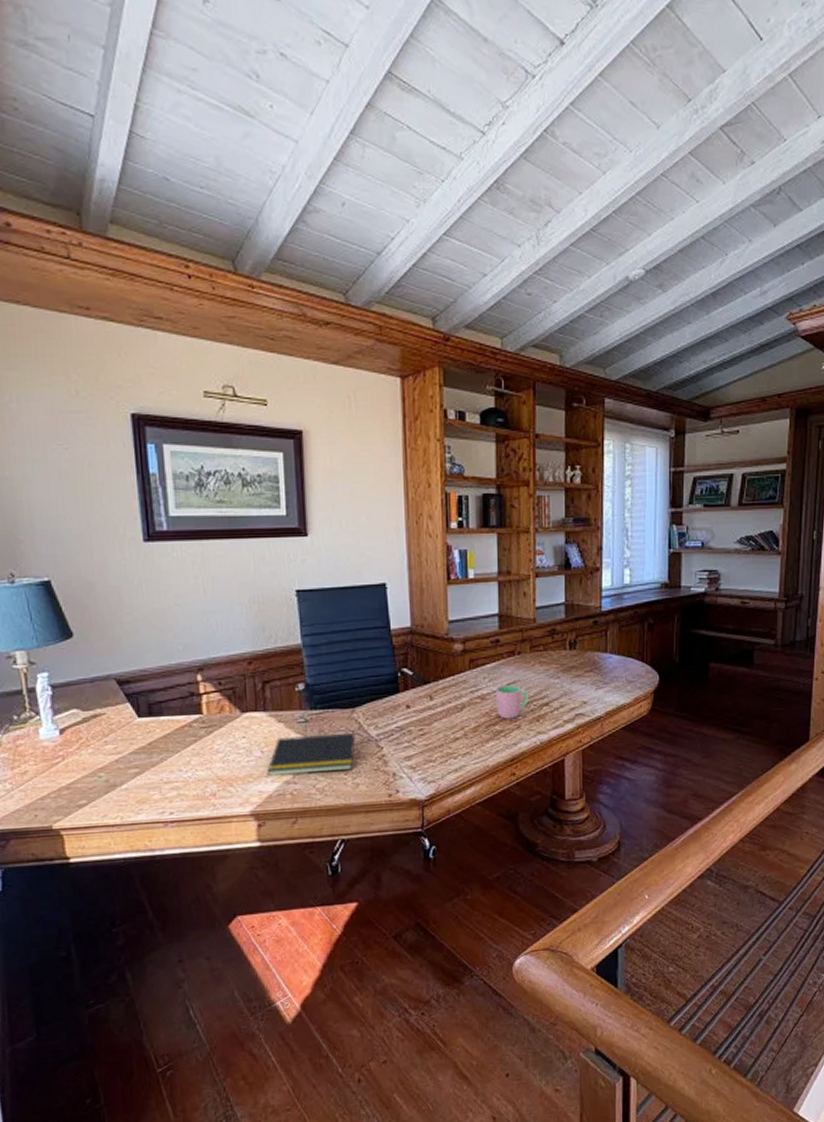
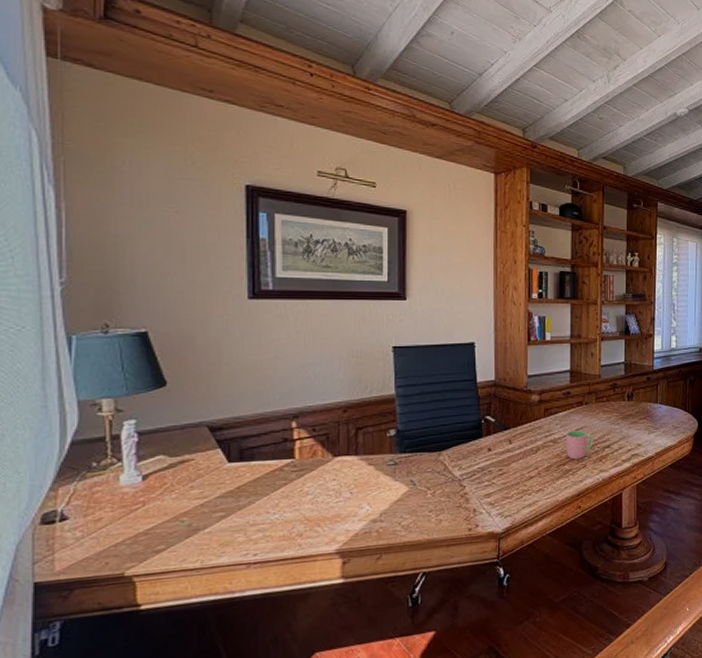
notepad: present [267,732,356,776] -> none [355,473,441,515]

